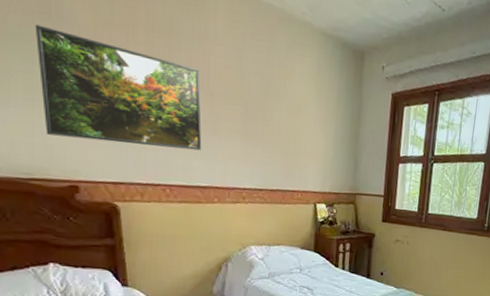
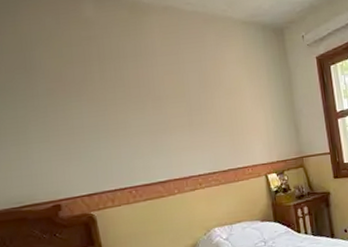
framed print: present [34,24,202,151] -> none [15,78,157,165]

